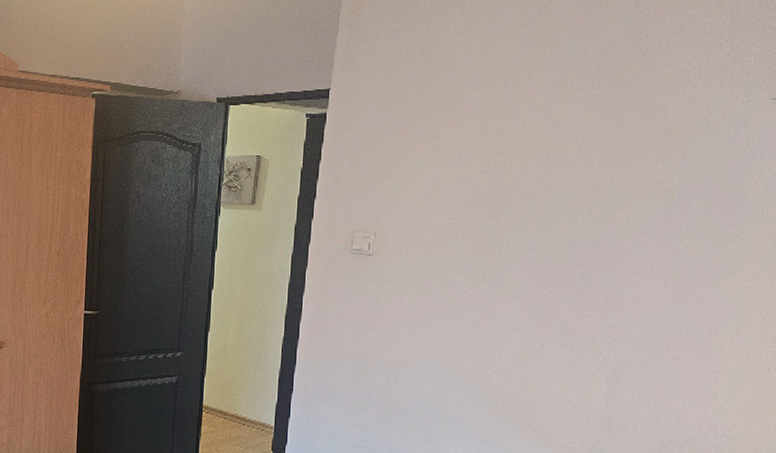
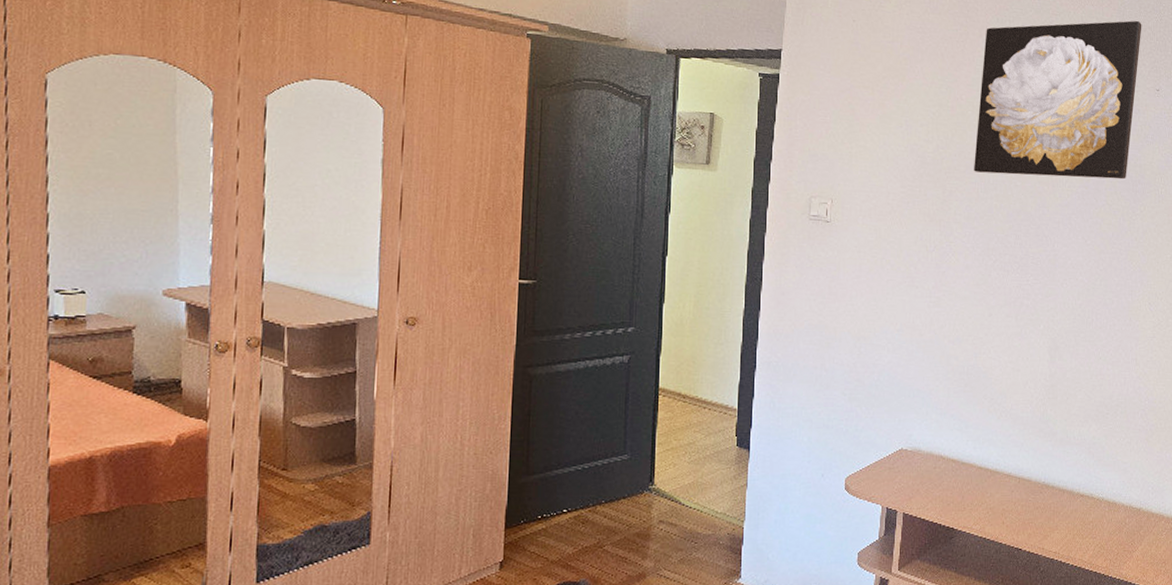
wall art: none [533,20,761,202] -> present [974,20,1142,180]

